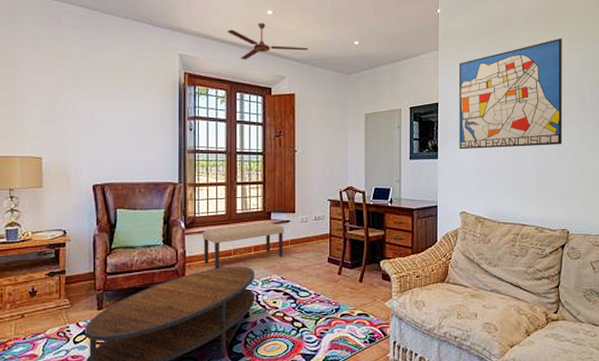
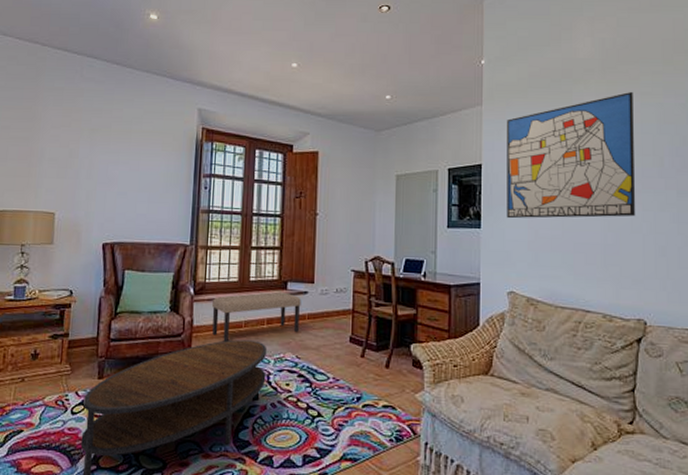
ceiling fan: present [227,23,309,60] -> none [249,76,335,115]

